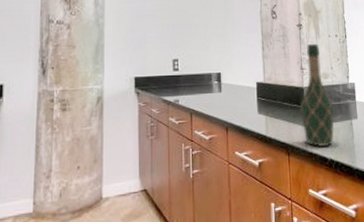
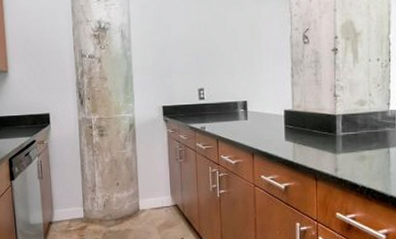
wine bottle: present [299,44,335,147] -> none [330,69,370,174]

